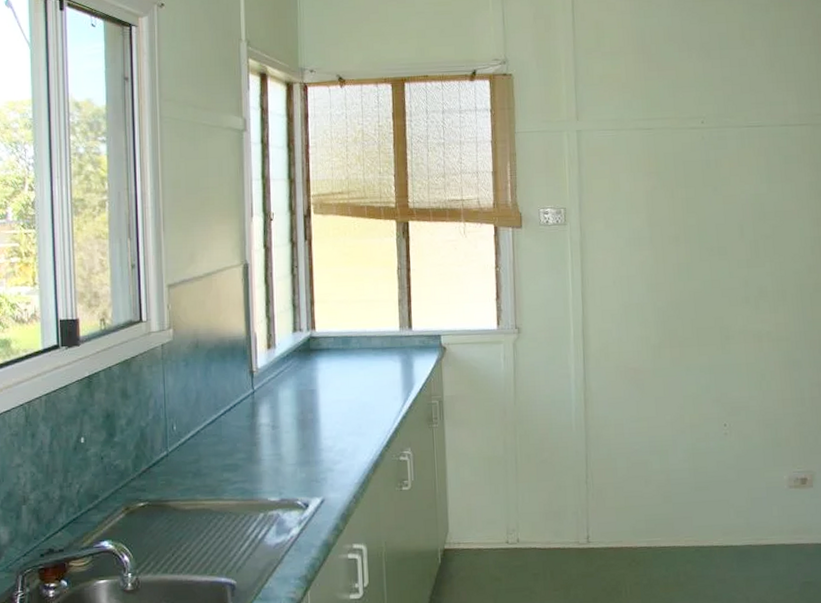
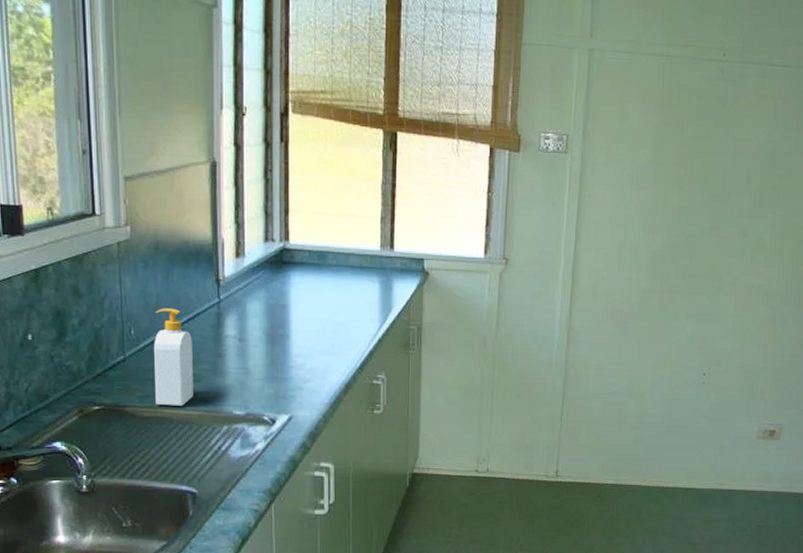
soap bottle: none [194,402,231,498] -> present [154,308,193,406]

